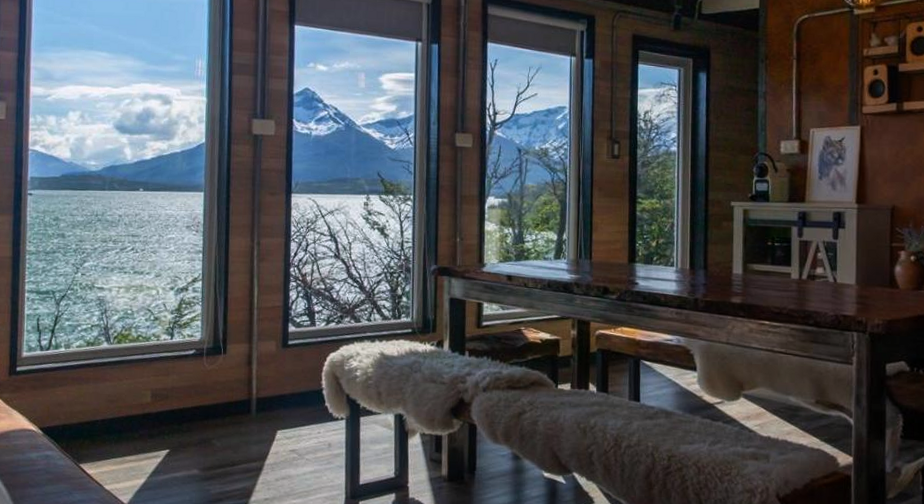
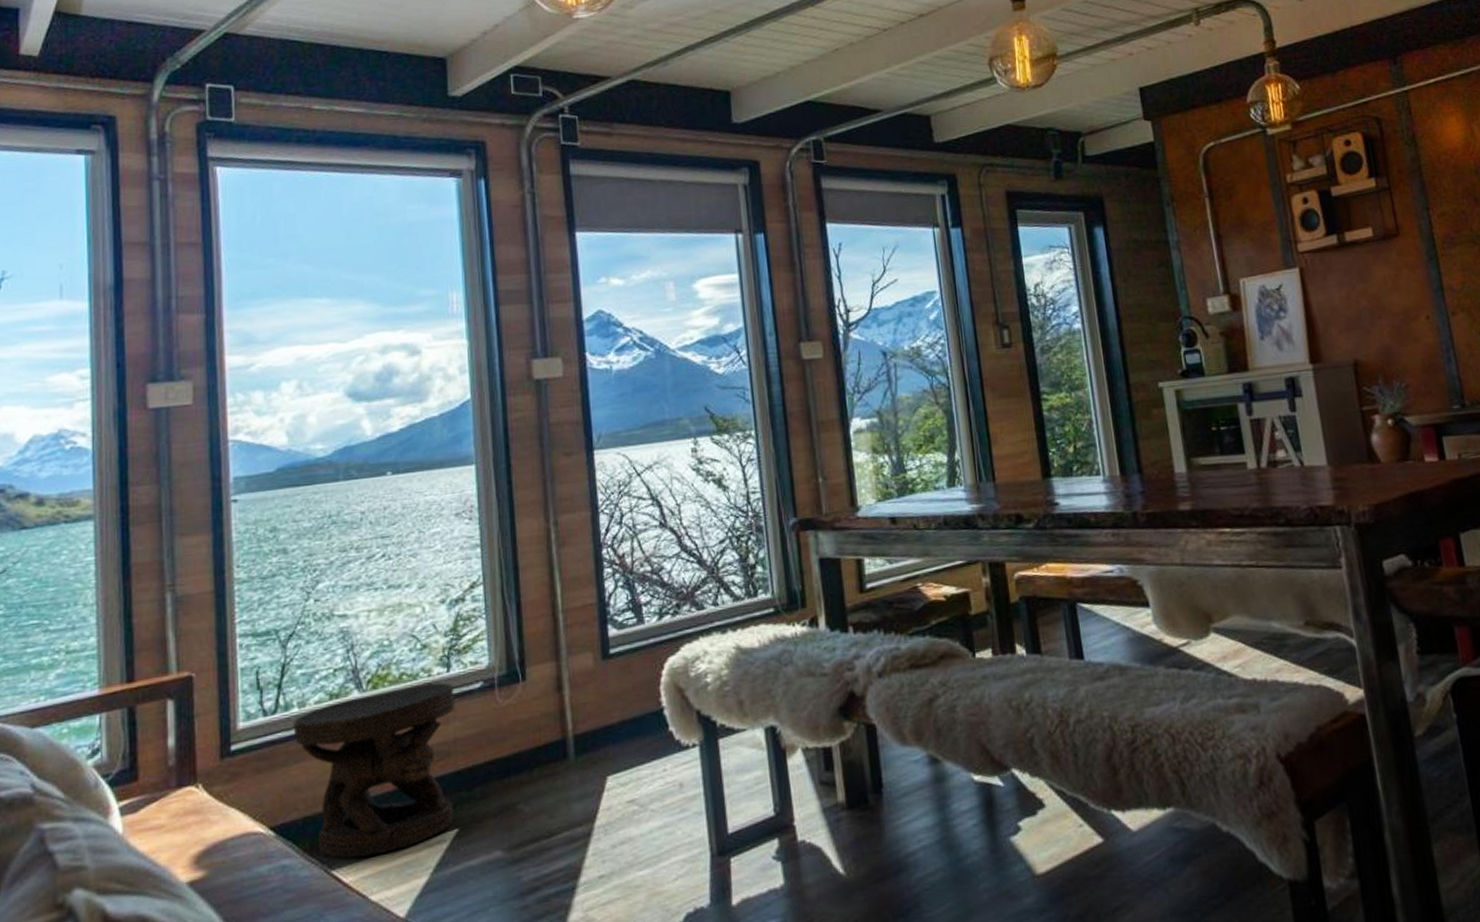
side table: none [60,345,175,459] -> present [293,683,455,859]

